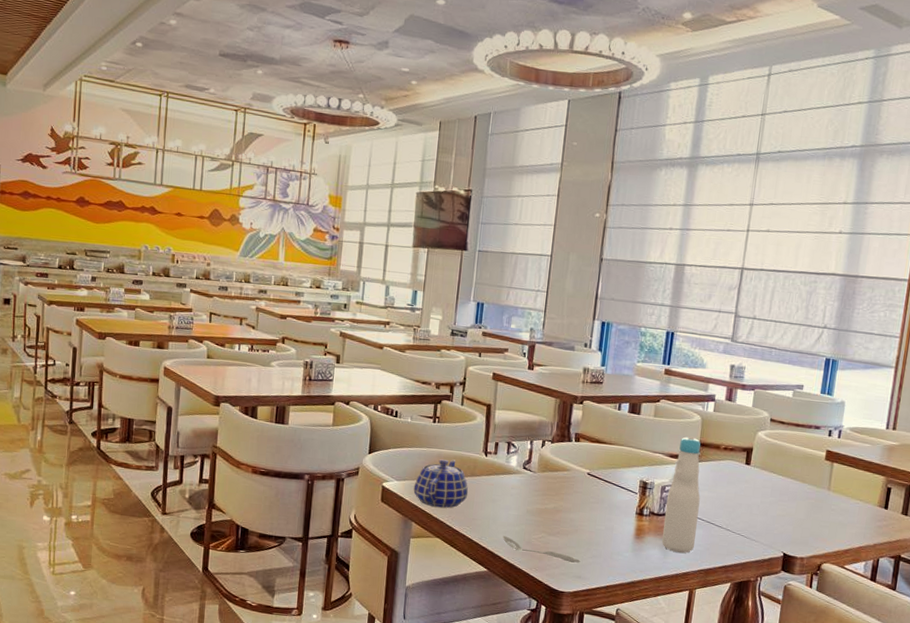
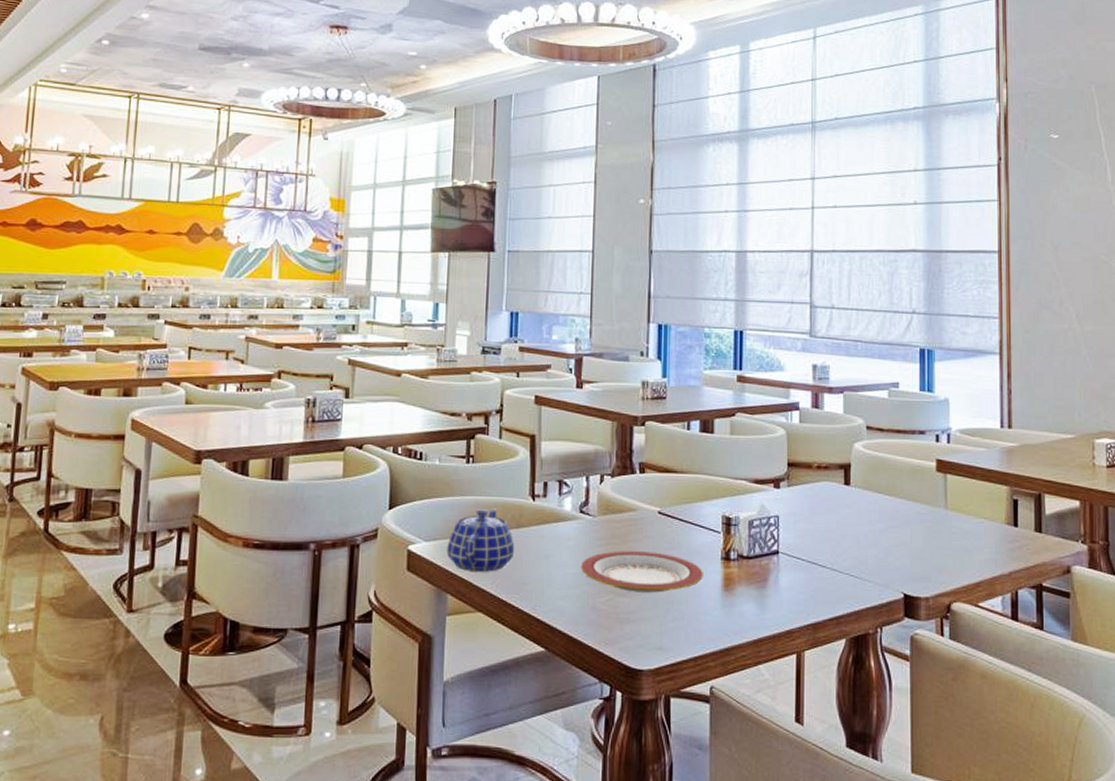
spoon: present [502,536,581,563] -> none [561,602,660,630]
plate: none [520,500,620,535] -> present [580,551,703,593]
bottle: present [662,436,701,553] -> none [756,455,796,604]

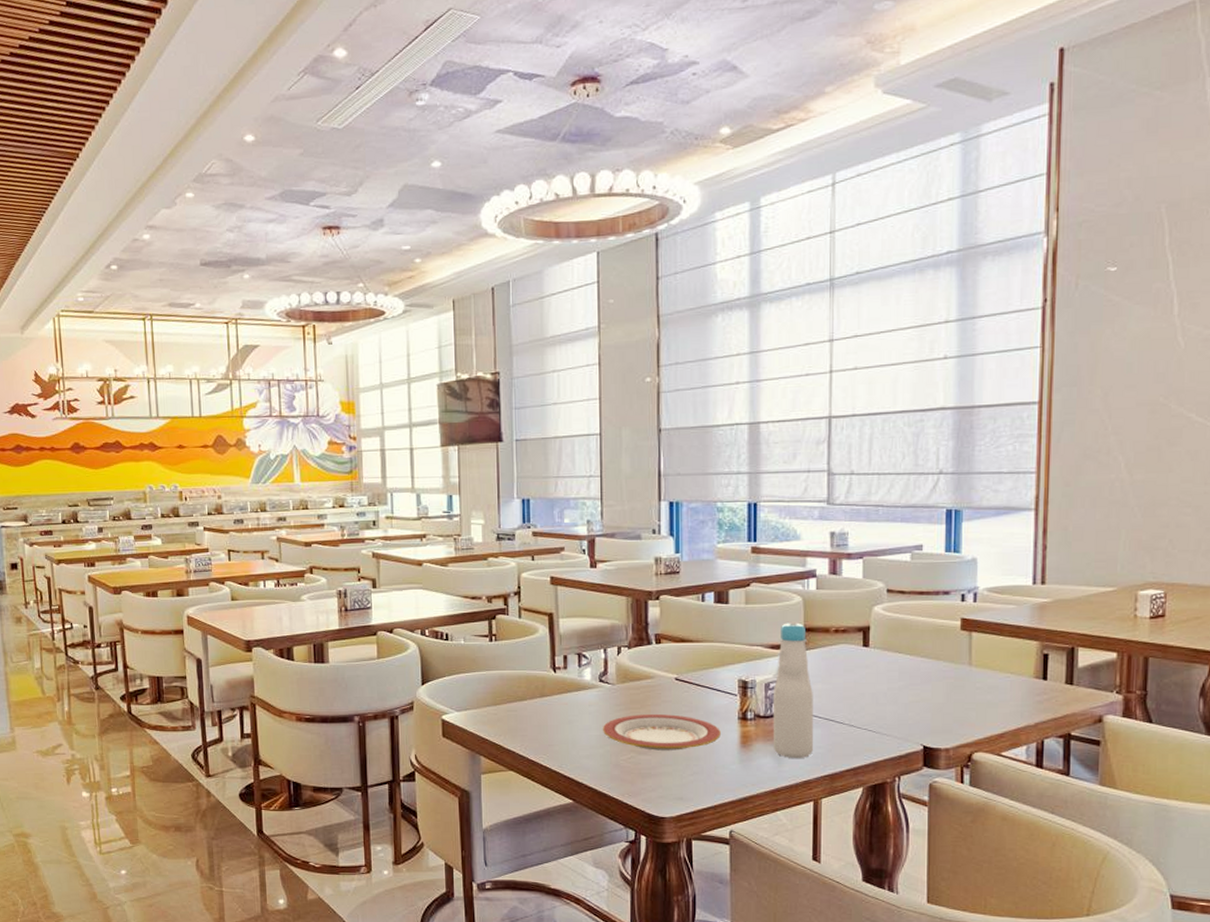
teapot: present [446,508,515,572] -> none [477,680,540,736]
bottle: none [756,455,796,604] -> present [773,621,813,758]

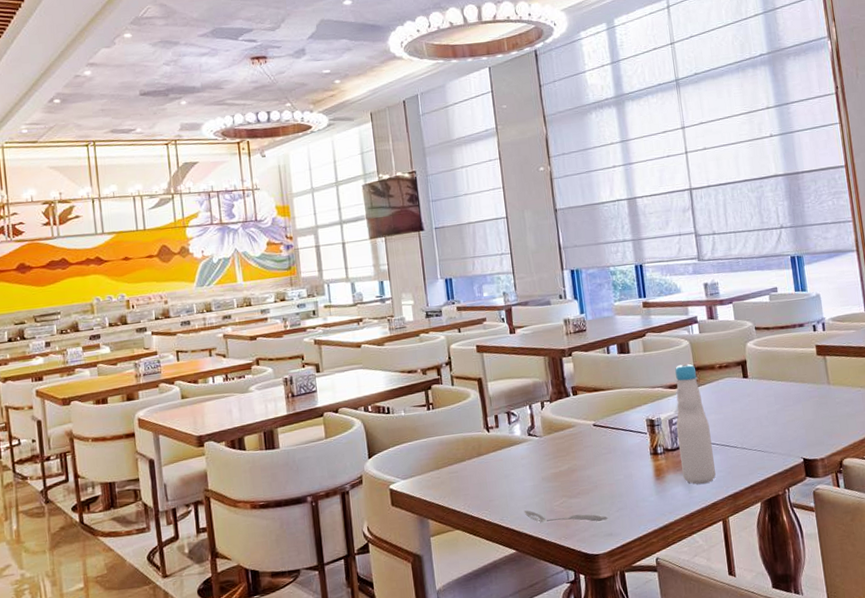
spoon: none [586,760,680,783] -> present [524,510,608,523]
plate: present [602,714,721,751] -> none [535,457,638,493]

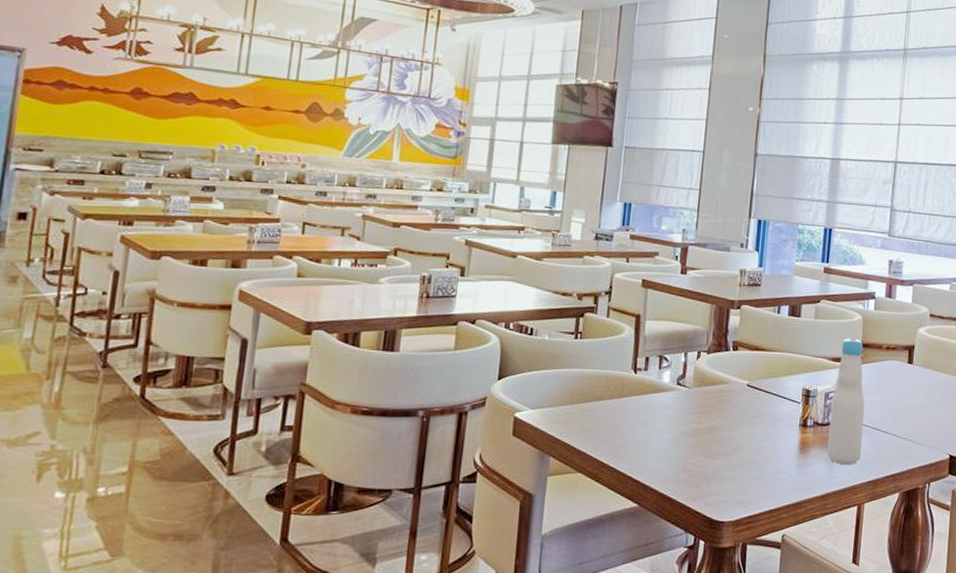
spoon: present [524,510,608,523] -> none [655,463,742,487]

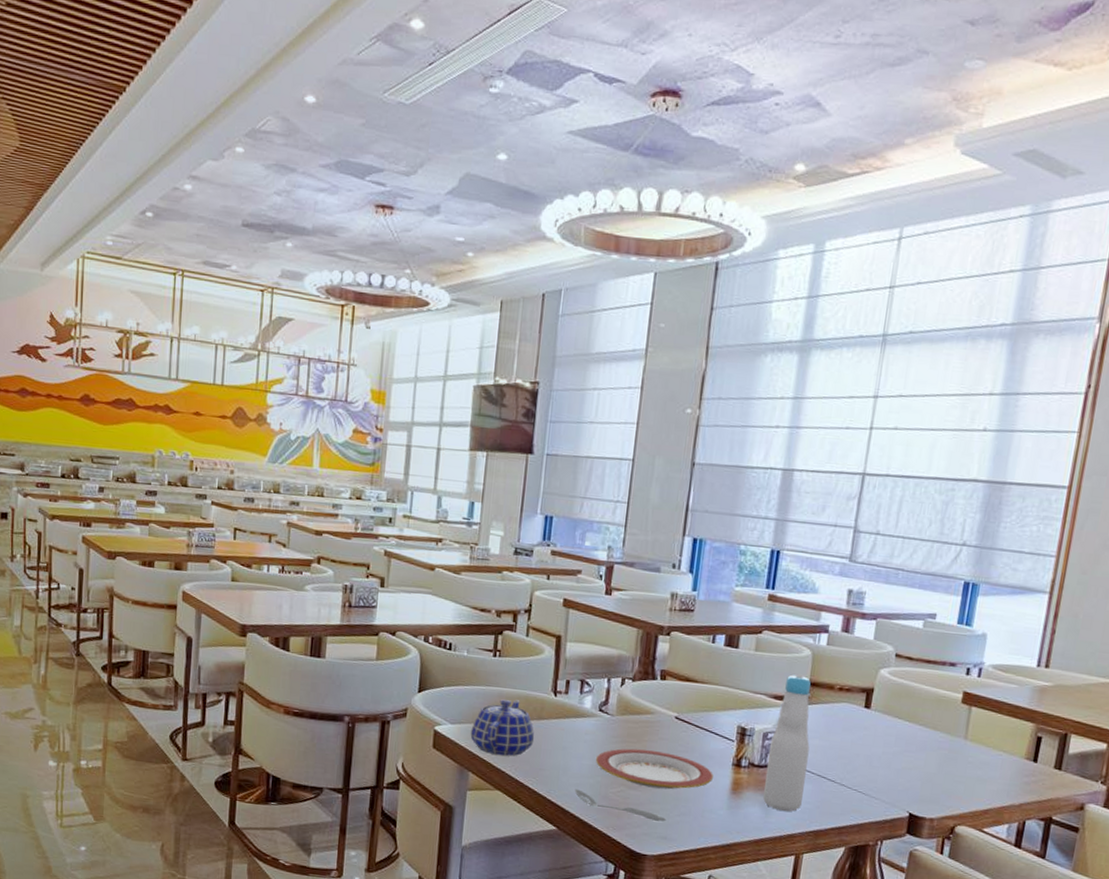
teapot: none [551,380,616,437] -> present [470,699,535,756]
spoon: none [655,463,742,487] -> present [574,789,667,822]
plate: none [674,418,783,455] -> present [595,748,713,790]

